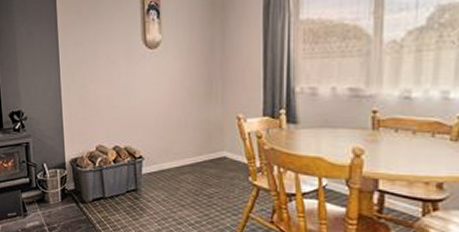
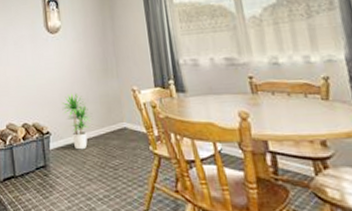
potted plant: none [157,116,191,176] -> present [61,92,93,150]

